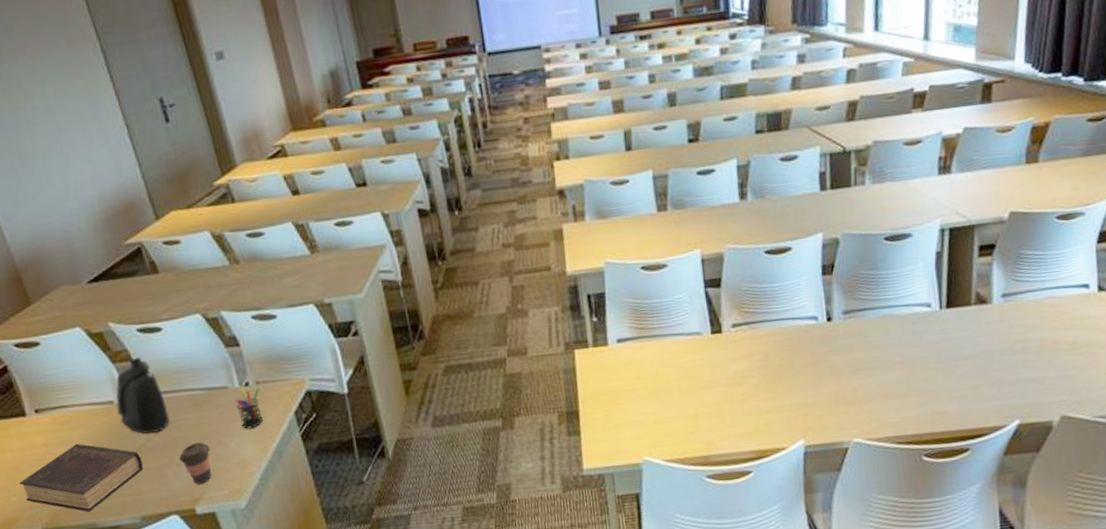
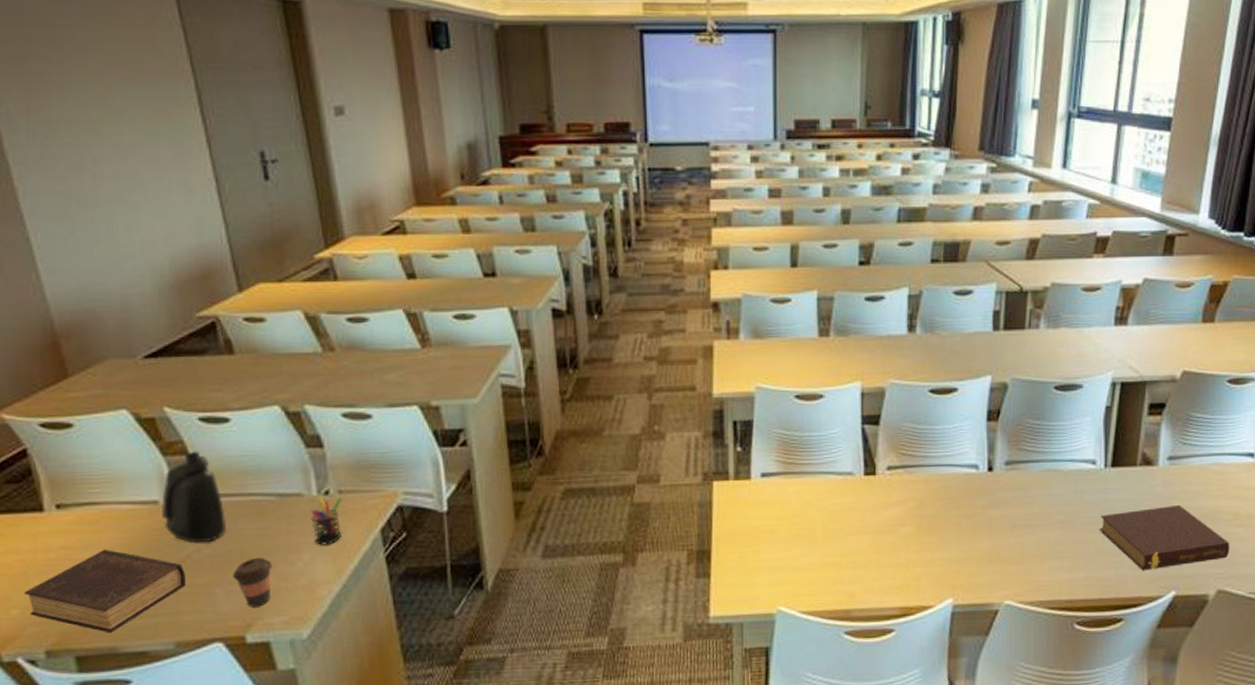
book: none [939,338,1071,403] -> present [1099,504,1230,571]

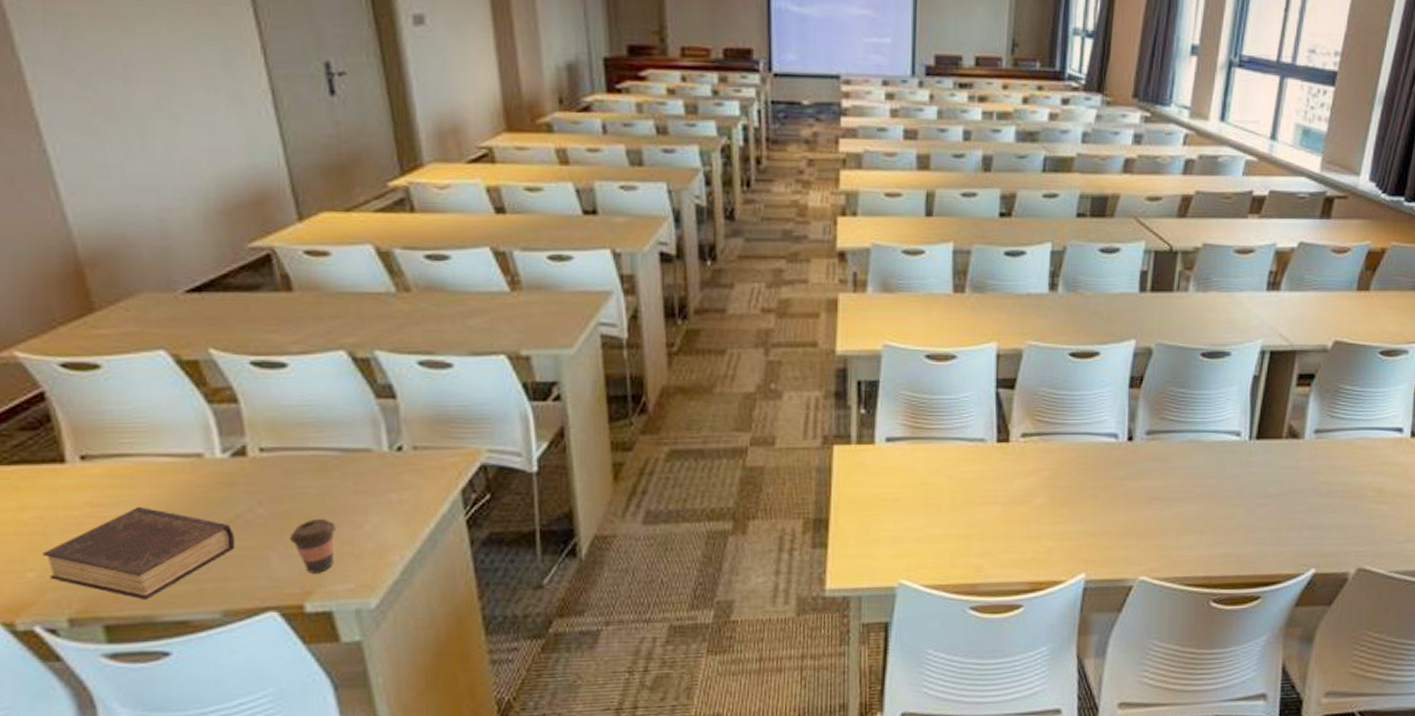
water bottle: present [162,451,227,544] -> none [206,399,284,502]
pen holder: present [311,495,342,546] -> none [381,452,417,507]
book: present [1099,504,1230,571] -> none [1240,479,1373,547]

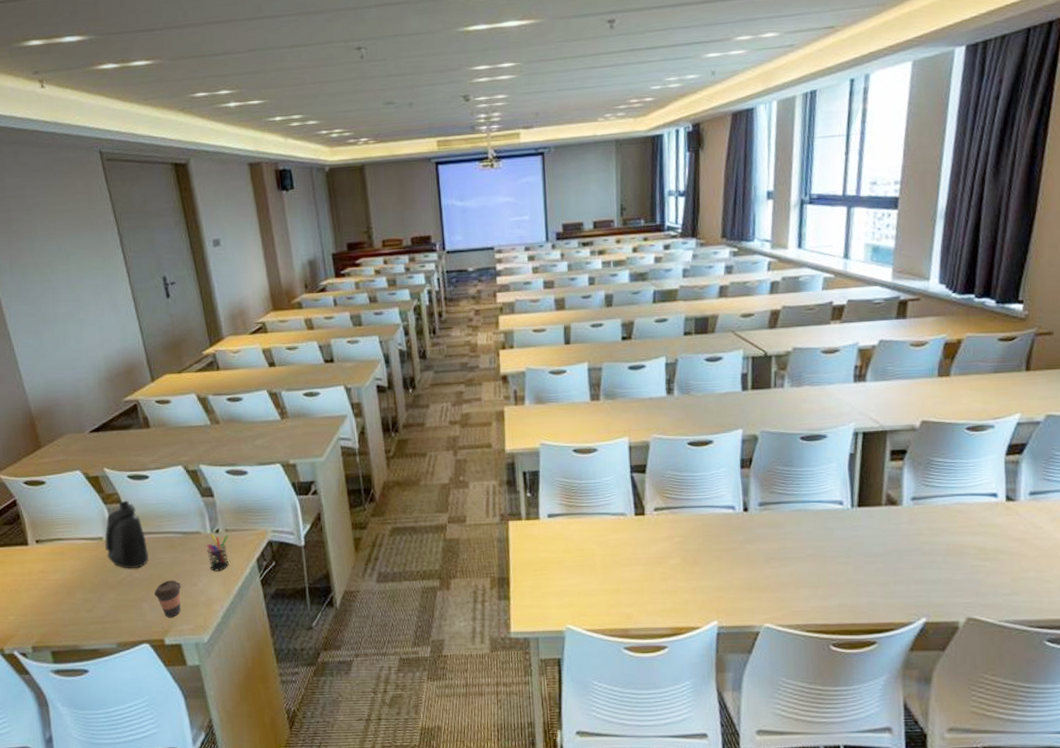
book: present [43,506,234,600] -> none [18,573,123,635]
water bottle: none [206,399,284,502] -> present [105,500,149,569]
pen holder: none [381,452,417,507] -> present [207,533,229,571]

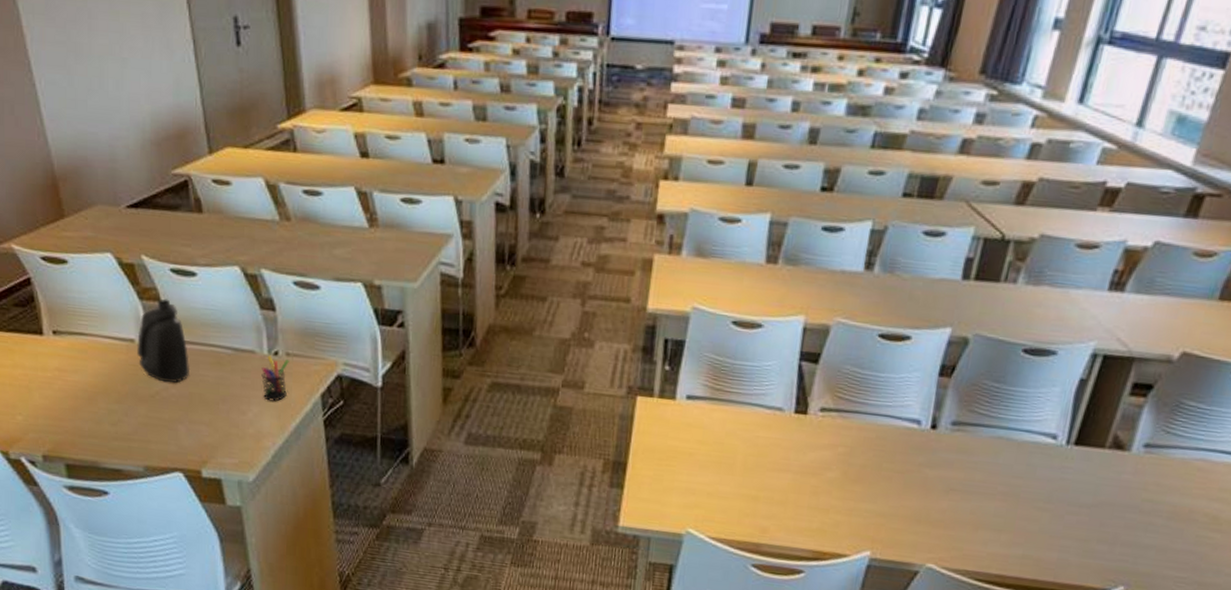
coffee cup: present [154,579,181,618] -> none [193,402,227,447]

